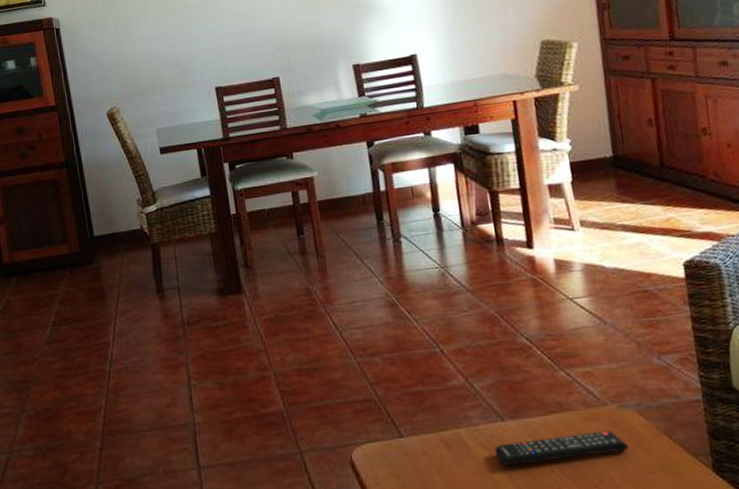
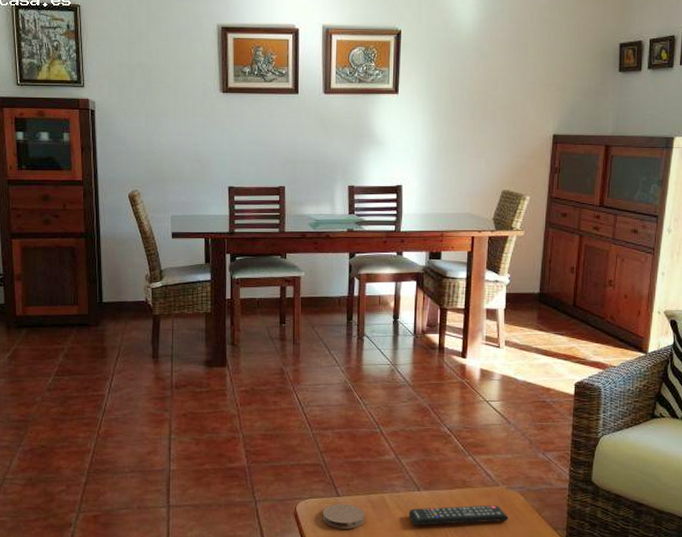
coaster: none [384,446,441,478] -> present [322,504,365,529]

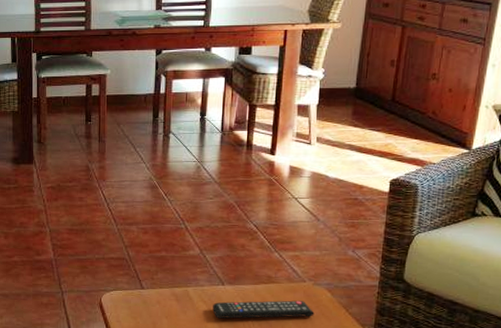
coaster: present [322,504,365,529] -> none [126,296,169,320]

